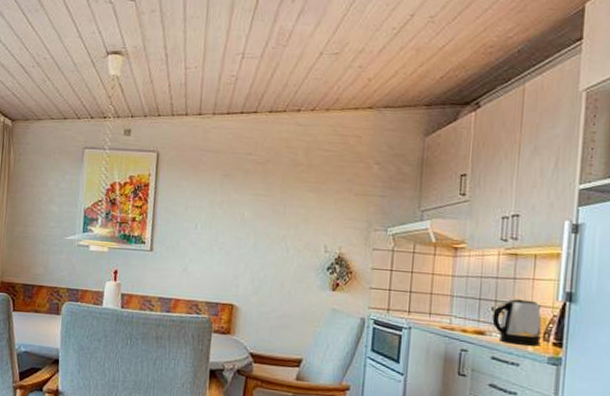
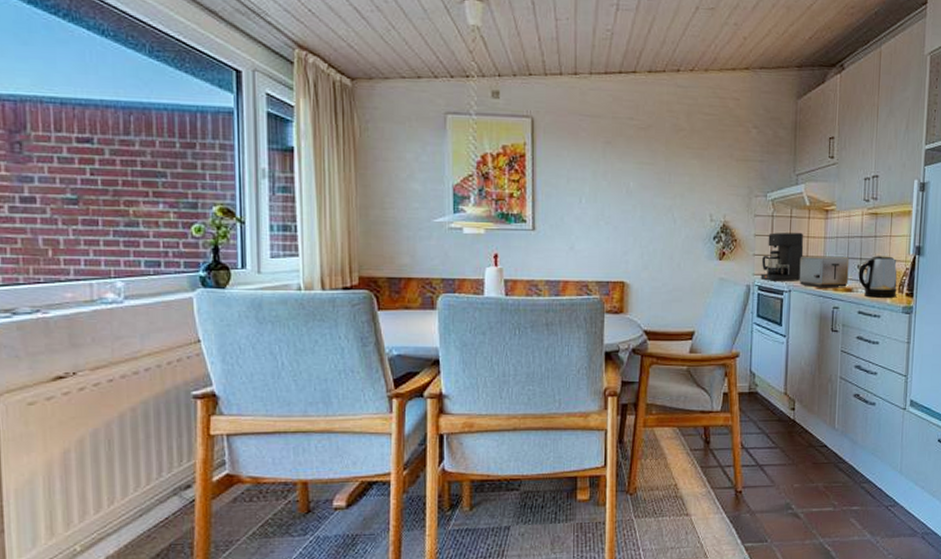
coffee maker: none [377,267,428,319] -> present [760,232,804,281]
toaster: none [420,293,482,330] -> present [799,255,850,288]

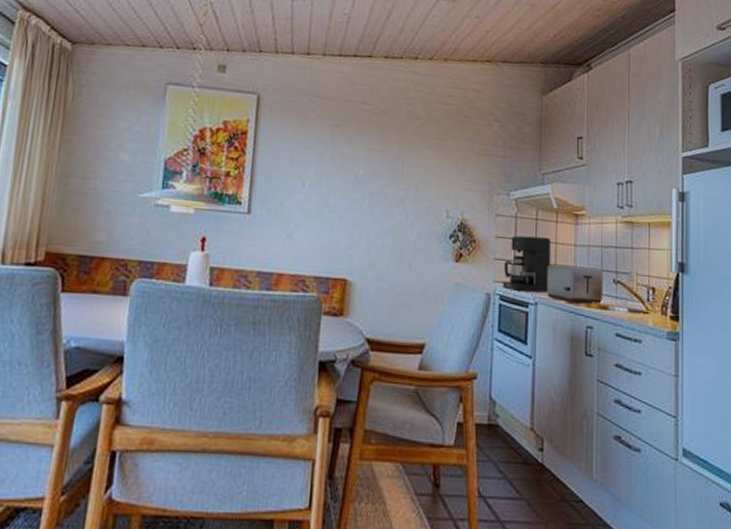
kettle: present [858,256,897,299] -> none [614,270,659,321]

